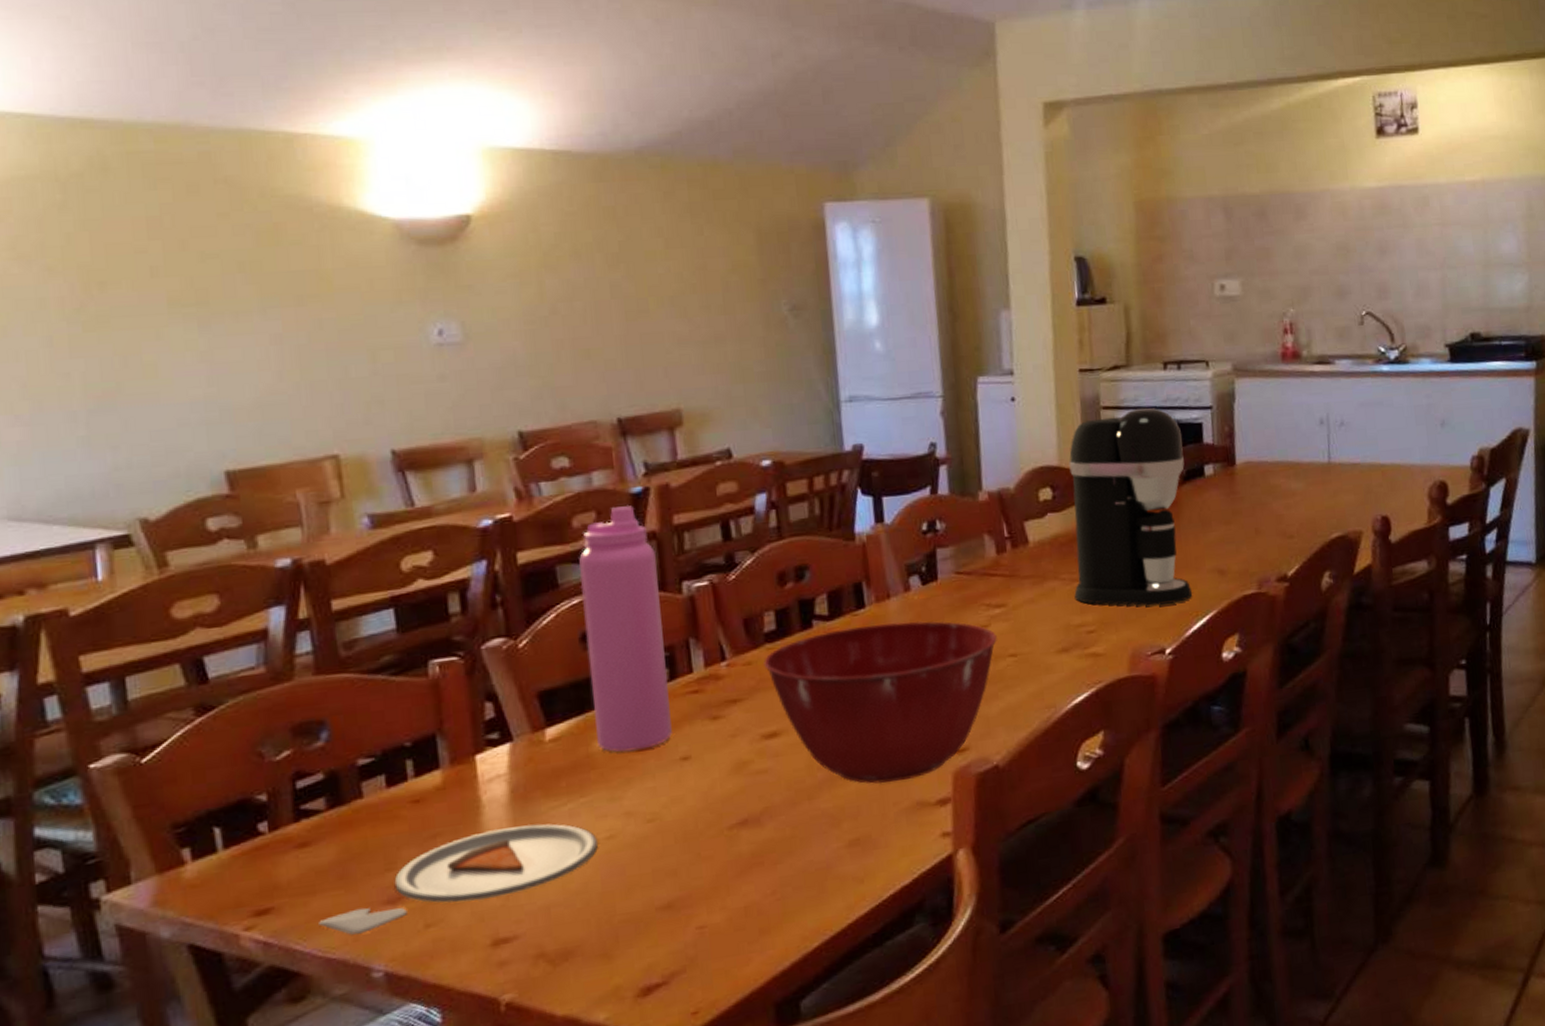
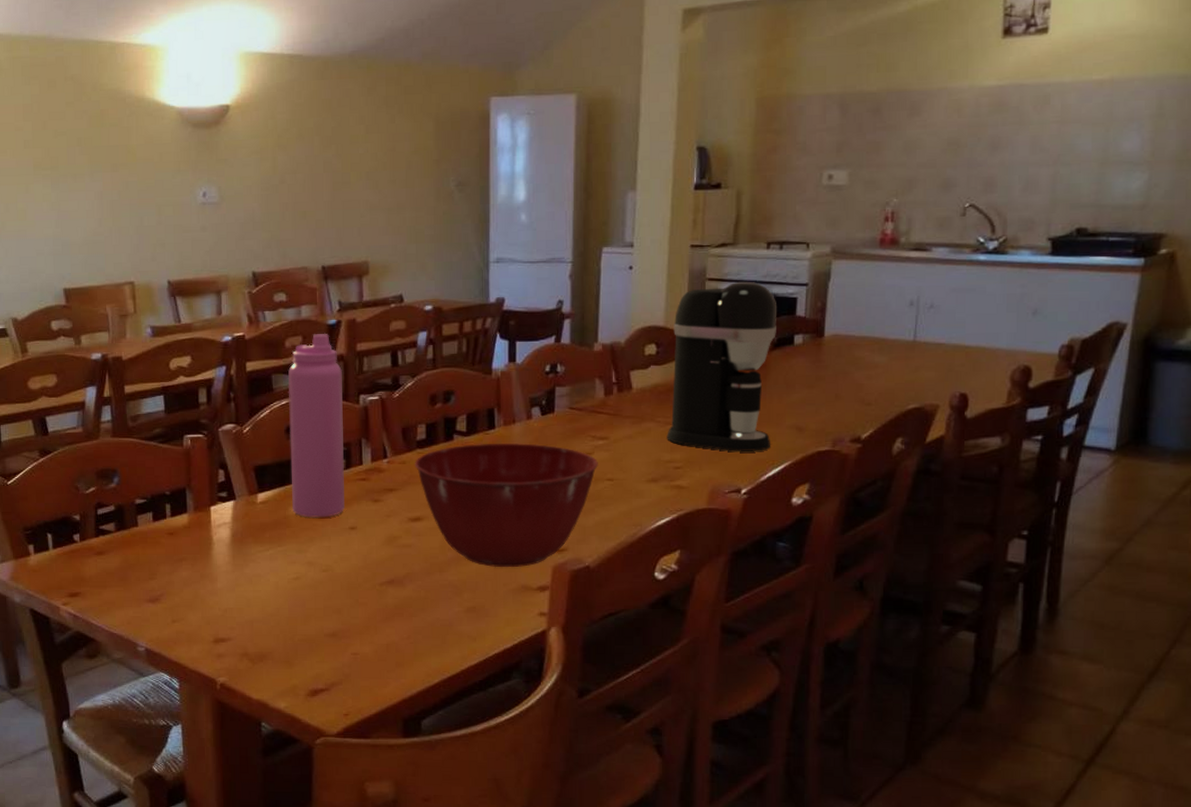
dinner plate: present [319,823,598,935] -> none [107,561,288,619]

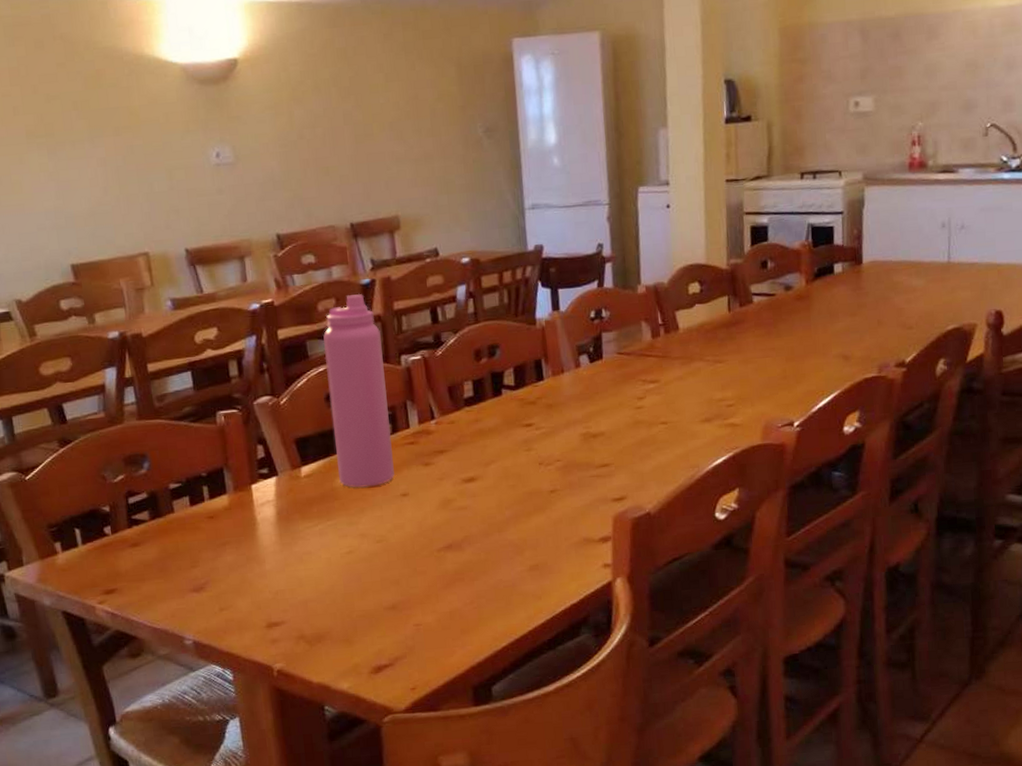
mixing bowl: present [415,443,598,568] -> none [464,393,651,523]
coffee maker: present [667,281,776,451] -> none [715,213,819,385]

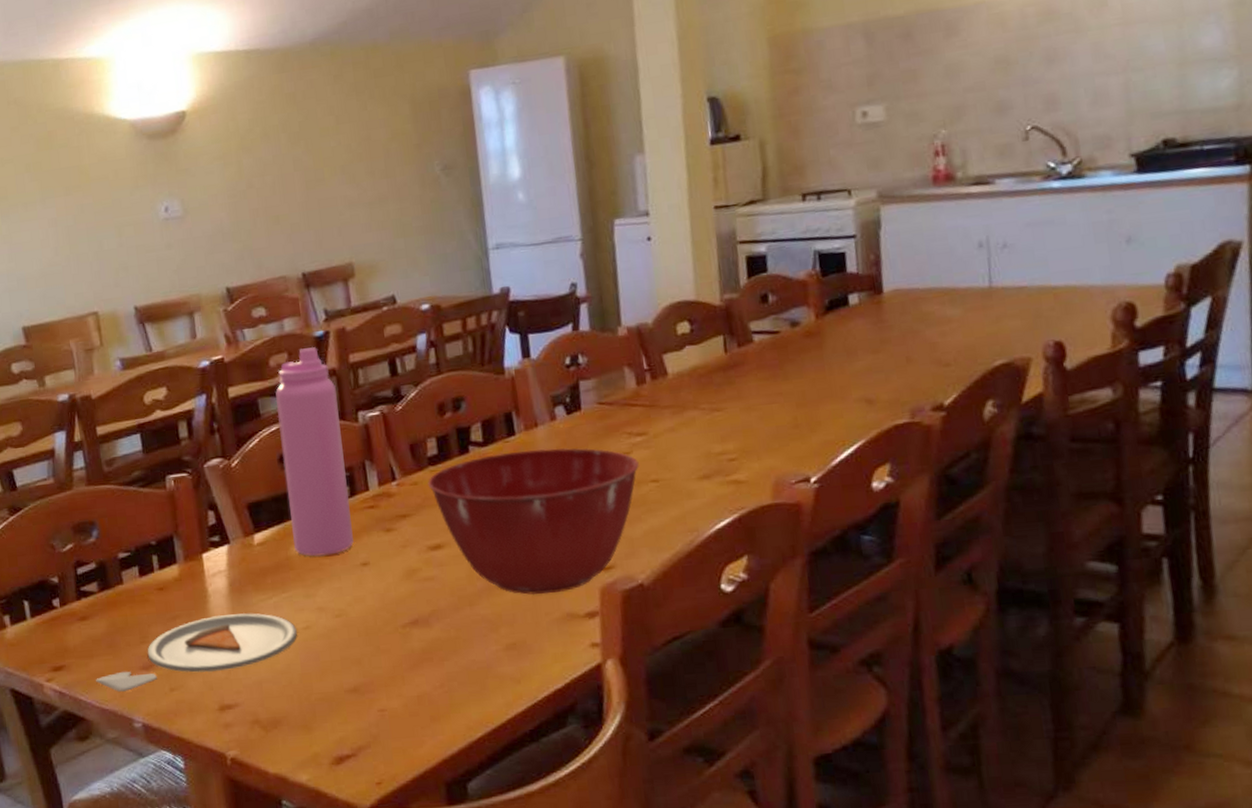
dinner plate: none [147,539,341,612] -> present [96,613,297,692]
mixing bowl: none [464,393,651,523] -> present [428,448,639,595]

